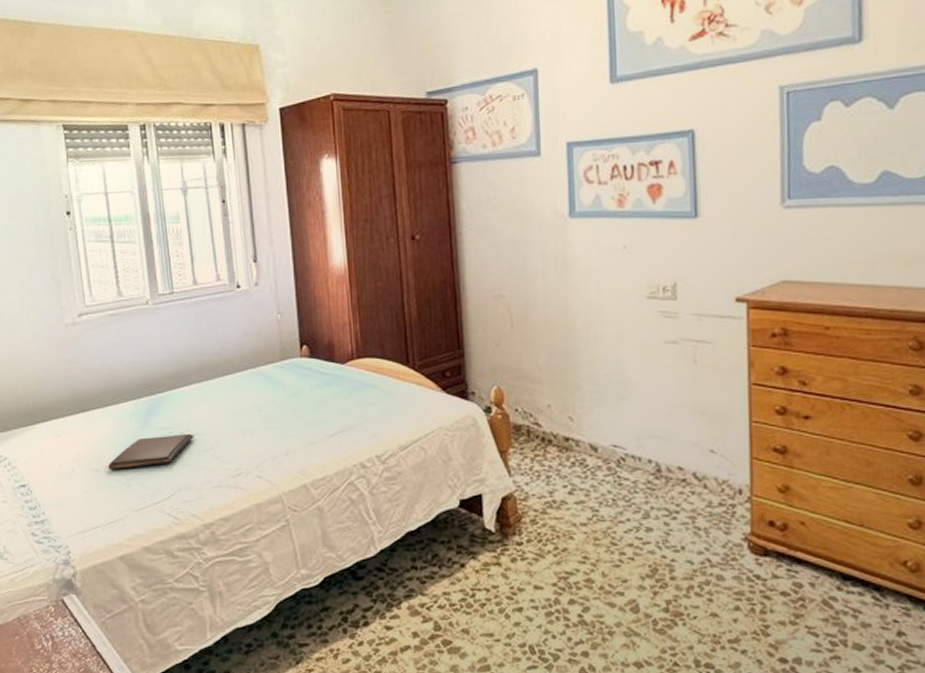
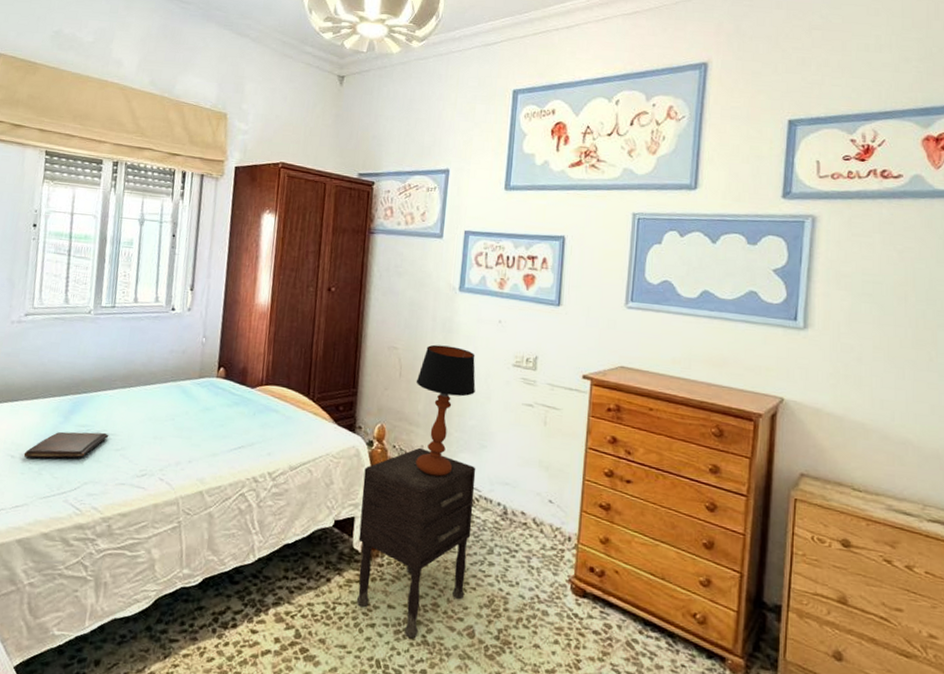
nightstand: none [485,407,622,620] -> present [356,447,476,639]
table lamp: none [531,285,604,438] -> present [415,344,476,477]

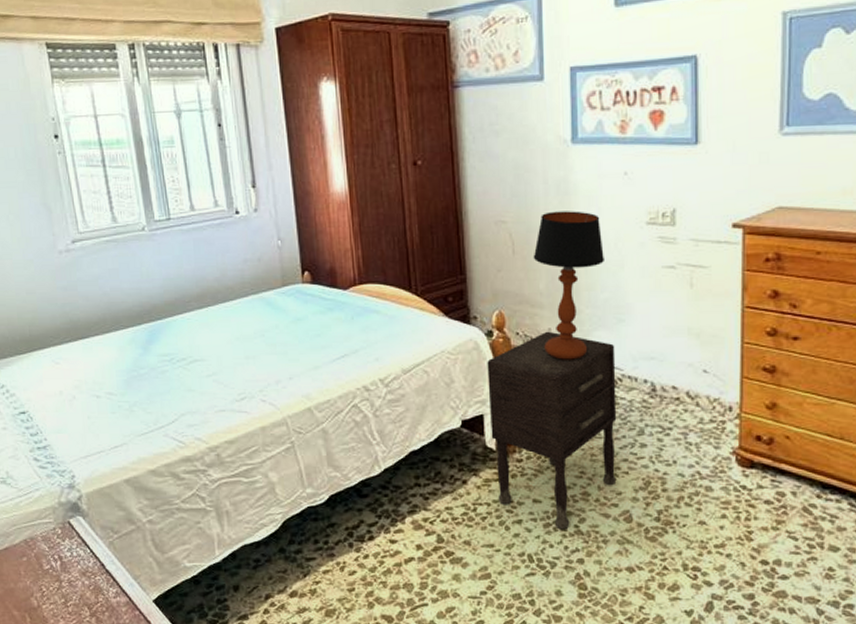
book: present [23,431,109,459] -> none [109,359,197,396]

